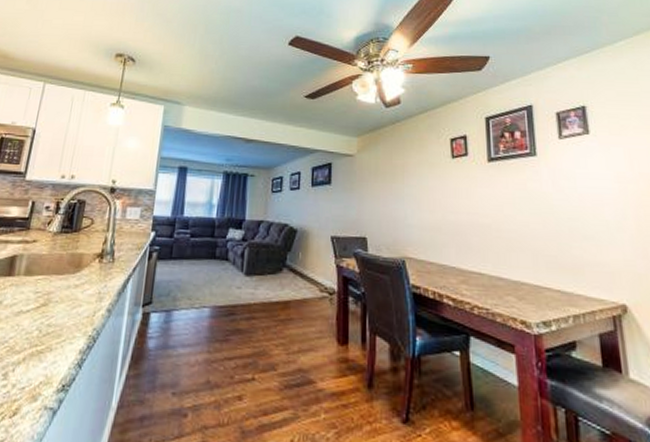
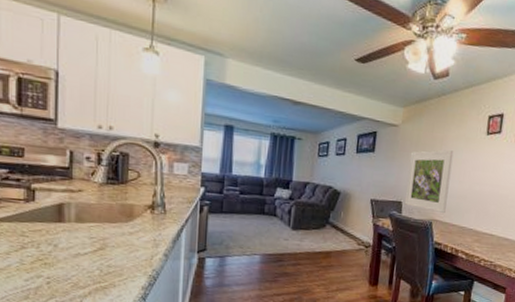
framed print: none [369,177,419,248] -> present [404,150,454,213]

